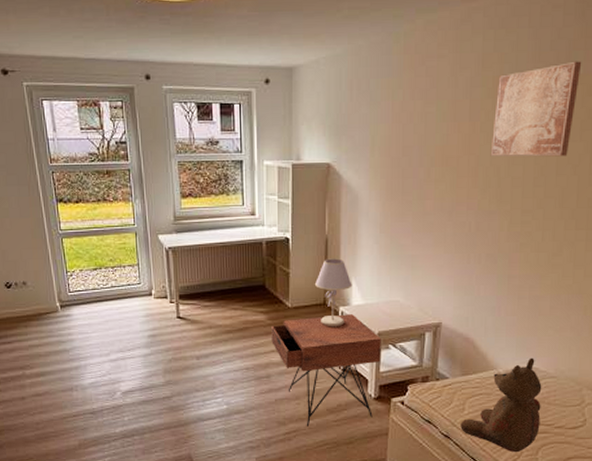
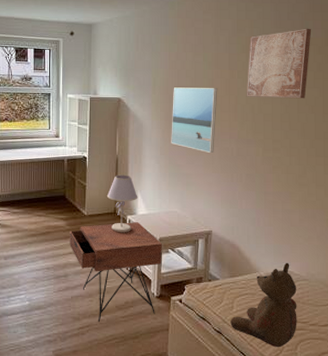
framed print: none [393,146,454,229] -> present [171,87,218,153]

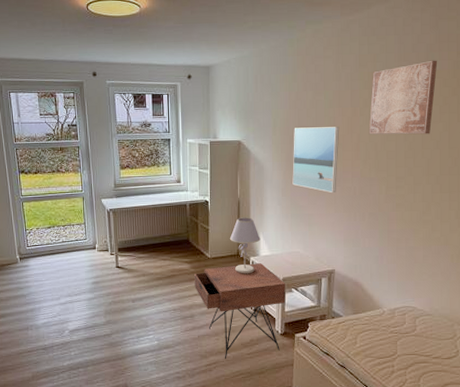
teddy bear: present [230,262,297,348] -> none [354,298,420,380]

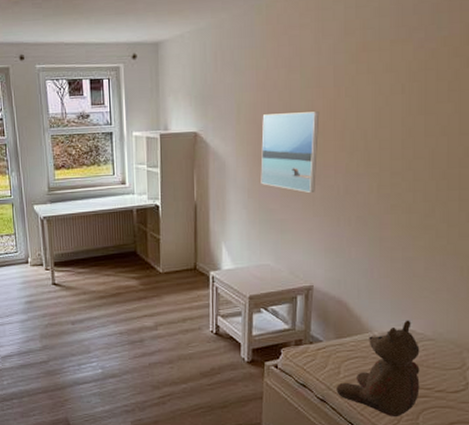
nightstand: present [194,263,286,359] -> none [143,278,253,390]
table lamp: present [229,217,261,274] -> none [184,224,222,292]
teddy bear: none [354,298,420,380] -> present [336,320,420,417]
wall art: present [368,60,438,135] -> none [356,23,446,120]

